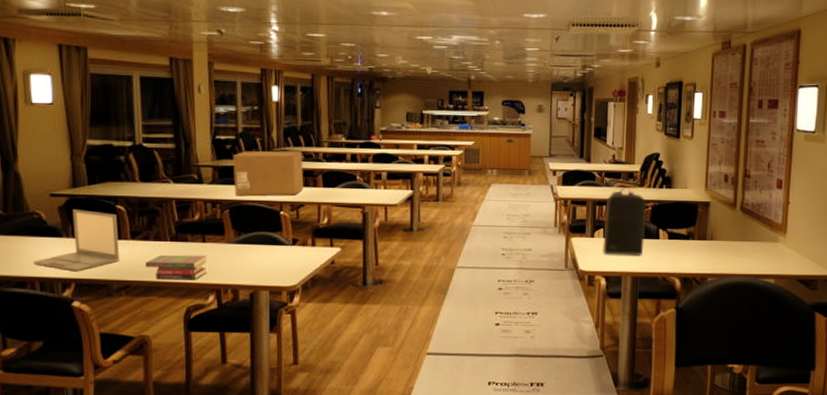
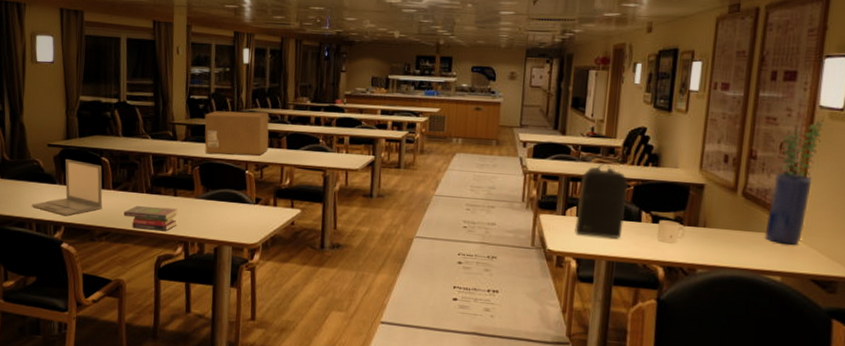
mug: none [673,236,696,257] -> present [656,220,686,244]
vase: none [760,139,802,251] -> present [764,117,825,245]

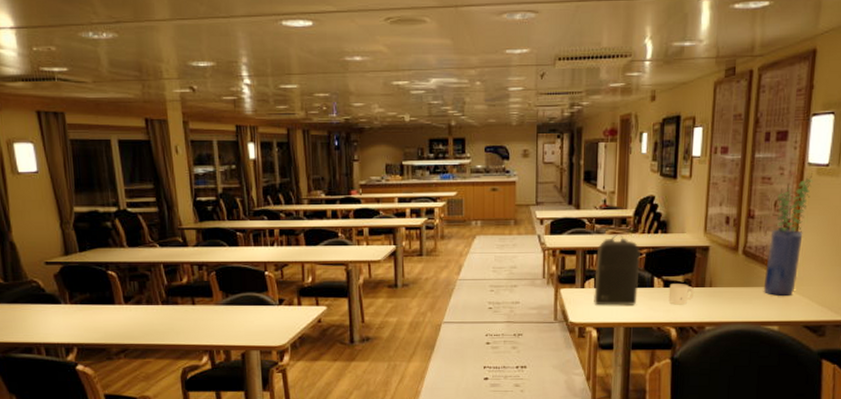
laptop: present [32,159,103,216] -> none [37,277,116,337]
books: present [123,205,178,232] -> none [140,317,199,342]
box: present [204,110,269,156] -> none [215,210,287,258]

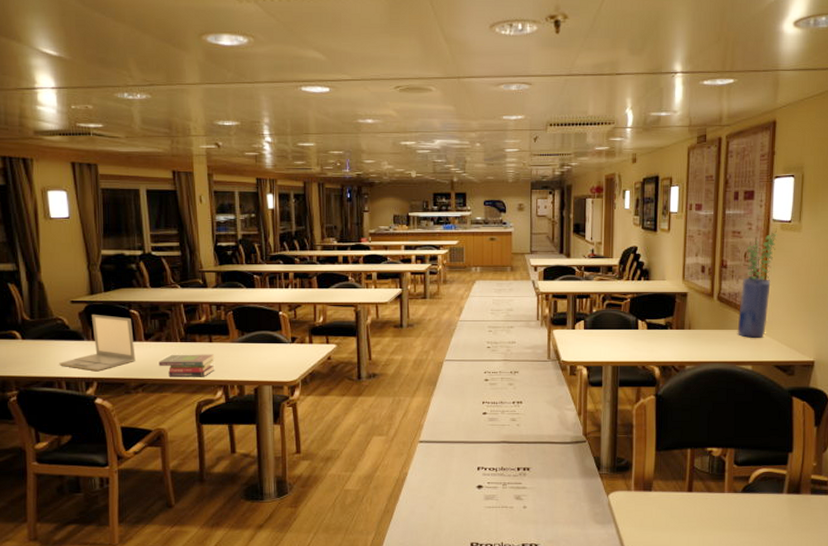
laptop: none [37,277,116,337] -> present [59,315,136,372]
books: none [140,317,199,342] -> present [159,354,215,377]
backpack: present [594,234,640,306] -> none [584,280,625,346]
mug: present [668,284,694,305] -> none [652,326,674,346]

